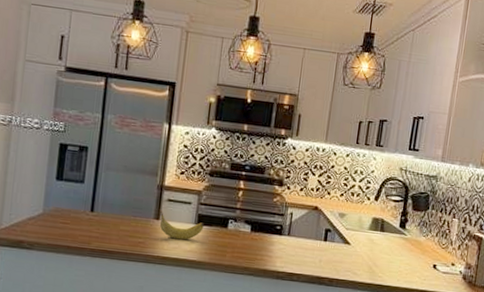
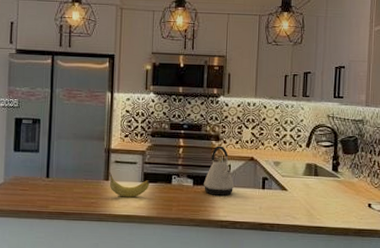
kettle: none [261,191,295,246] -> present [203,145,235,196]

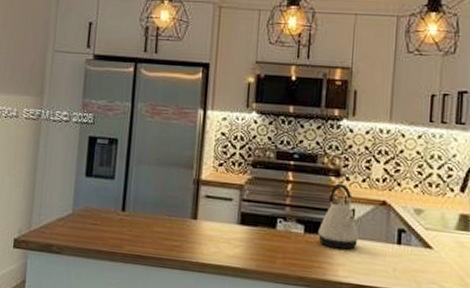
fruit: present [108,171,150,198] -> none [197,207,248,243]

